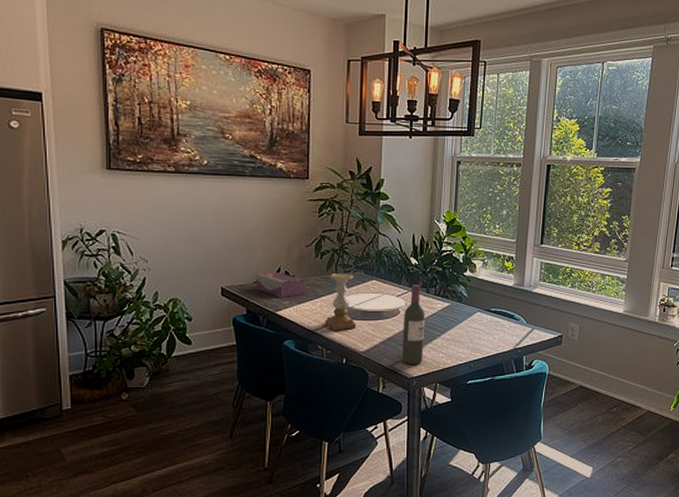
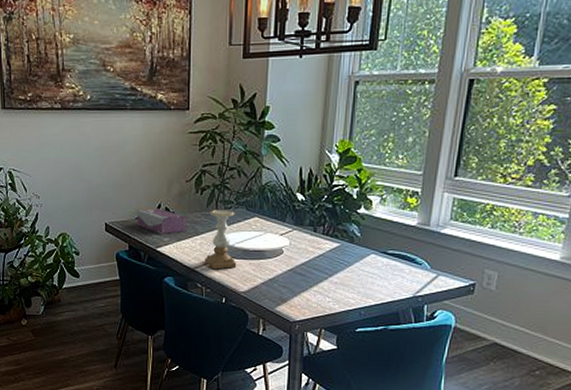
wine bottle: present [401,284,425,365] -> none [284,222,311,308]

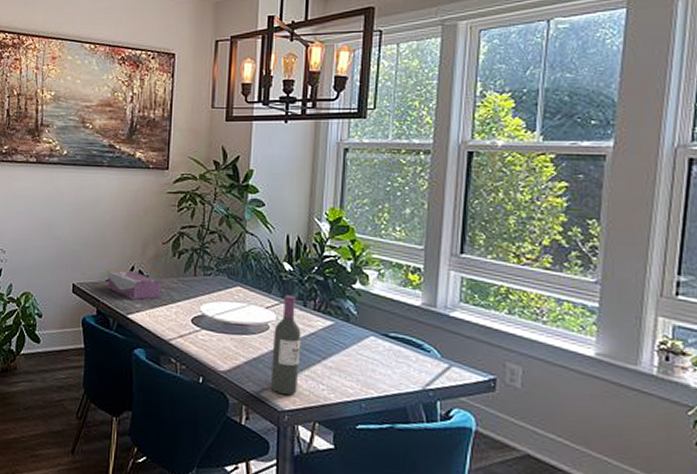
candle holder: present [204,210,237,270] -> none [179,276,217,344]
wine bottle: none [284,222,311,308] -> present [270,295,301,396]

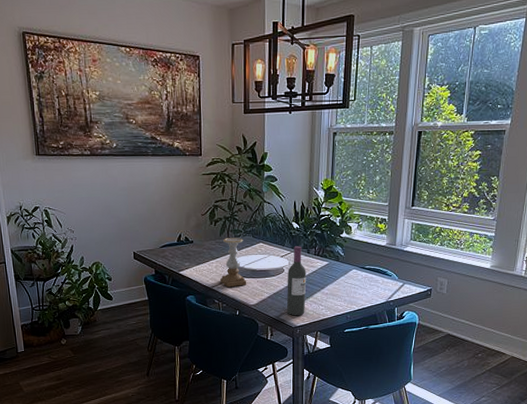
tissue box: present [107,270,162,300] -> none [161,238,204,259]
candle holder: none [179,276,217,344] -> present [219,238,247,288]

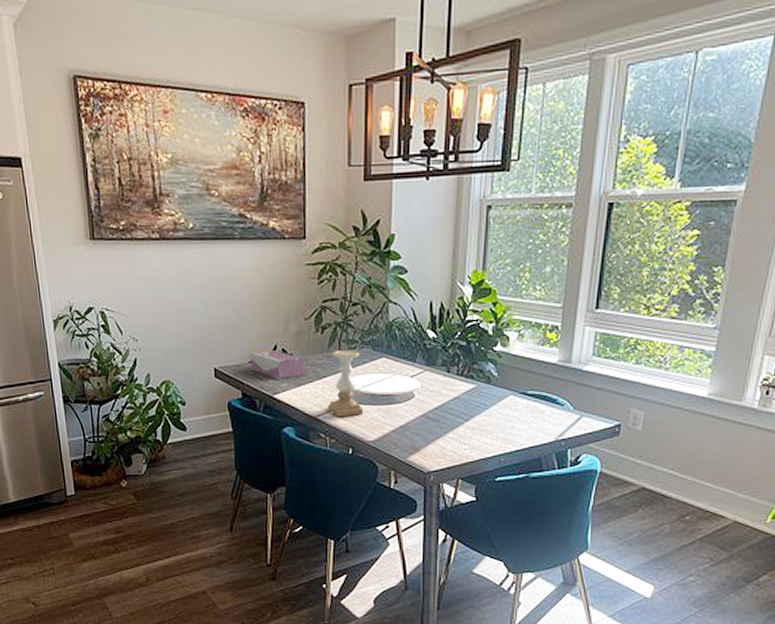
tissue box: none [161,238,204,259] -> present [250,350,306,379]
wine bottle: present [286,246,307,316] -> none [416,362,445,457]

